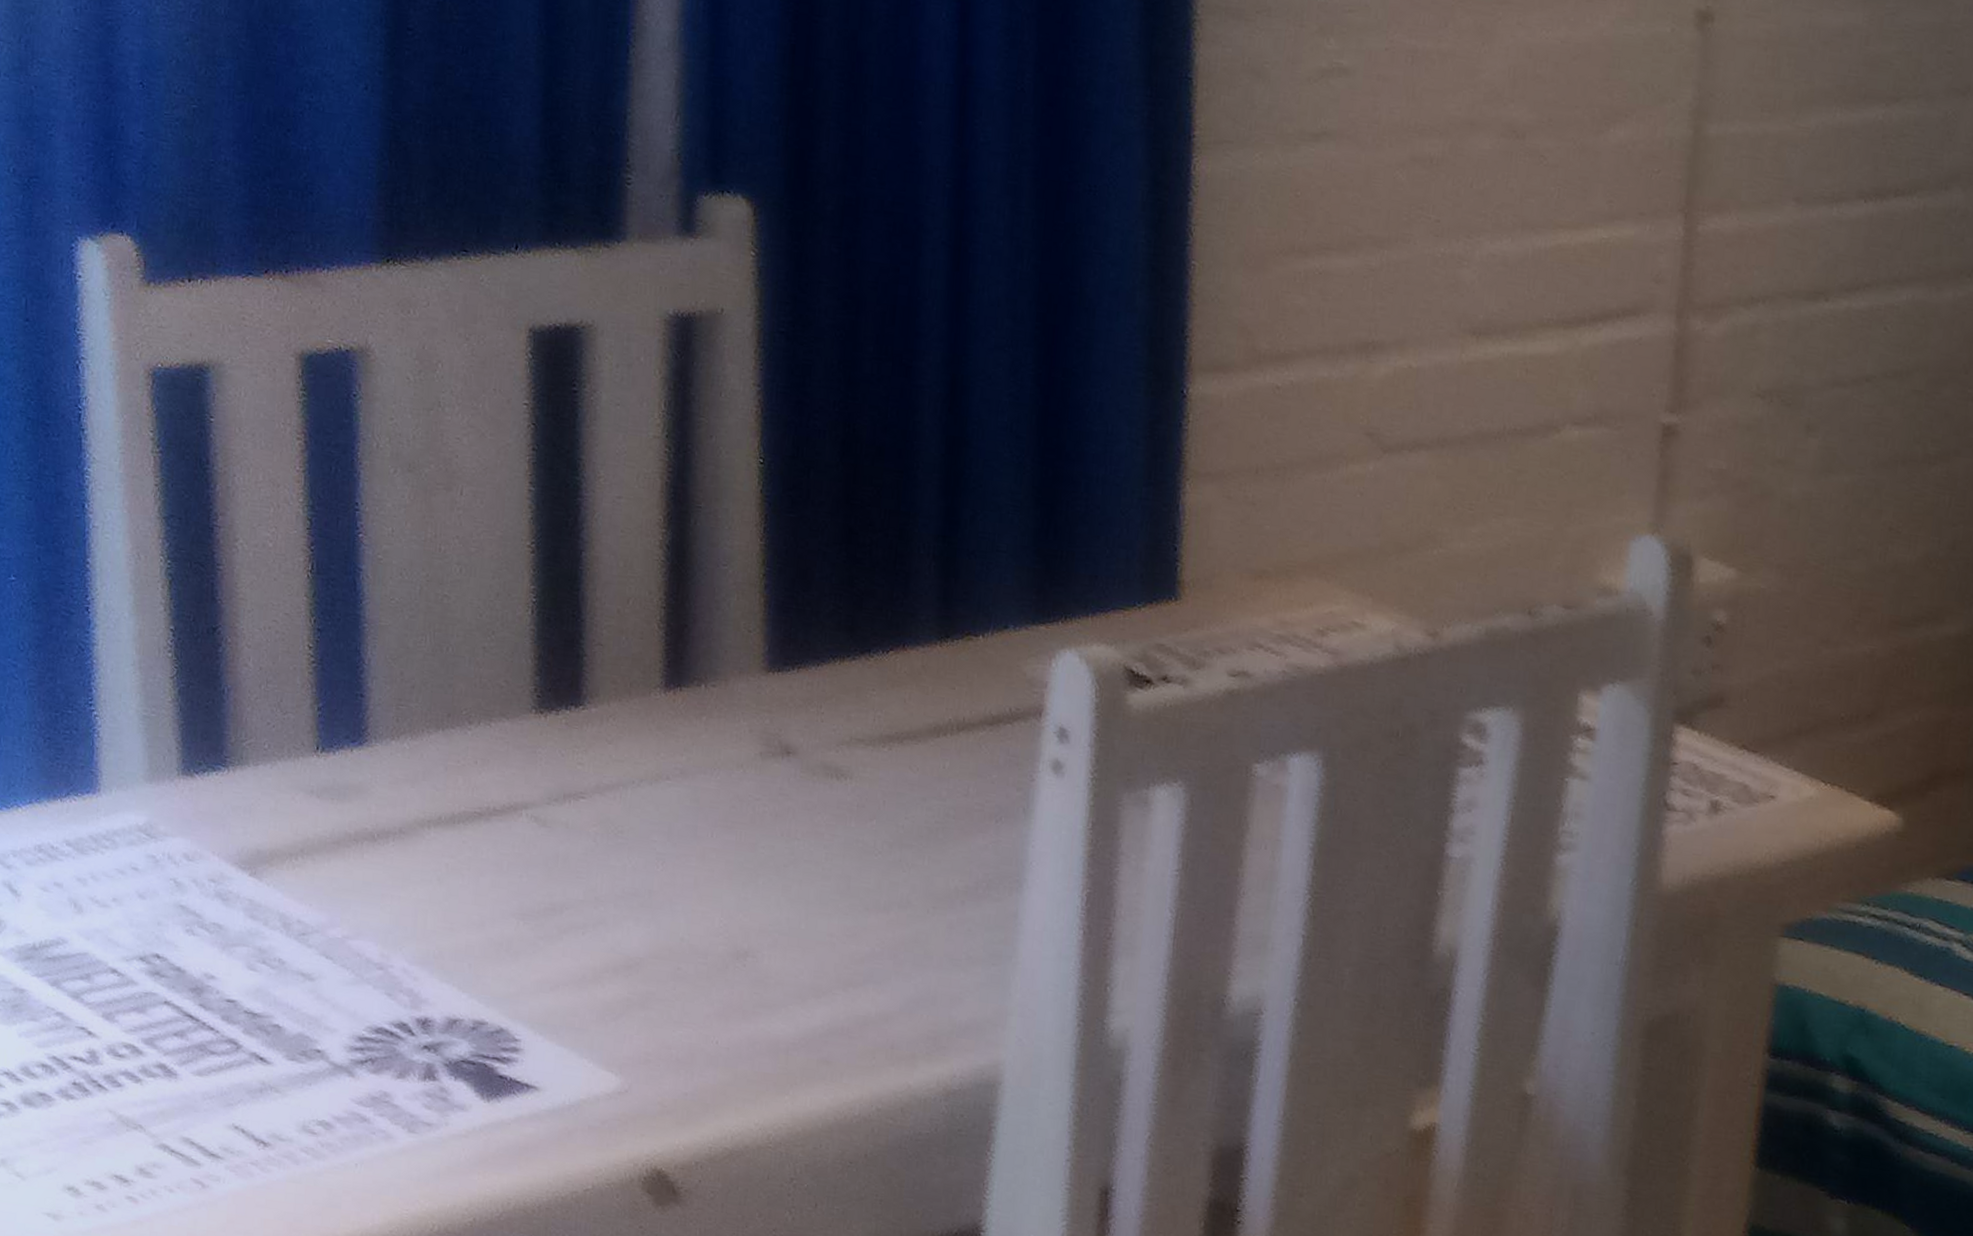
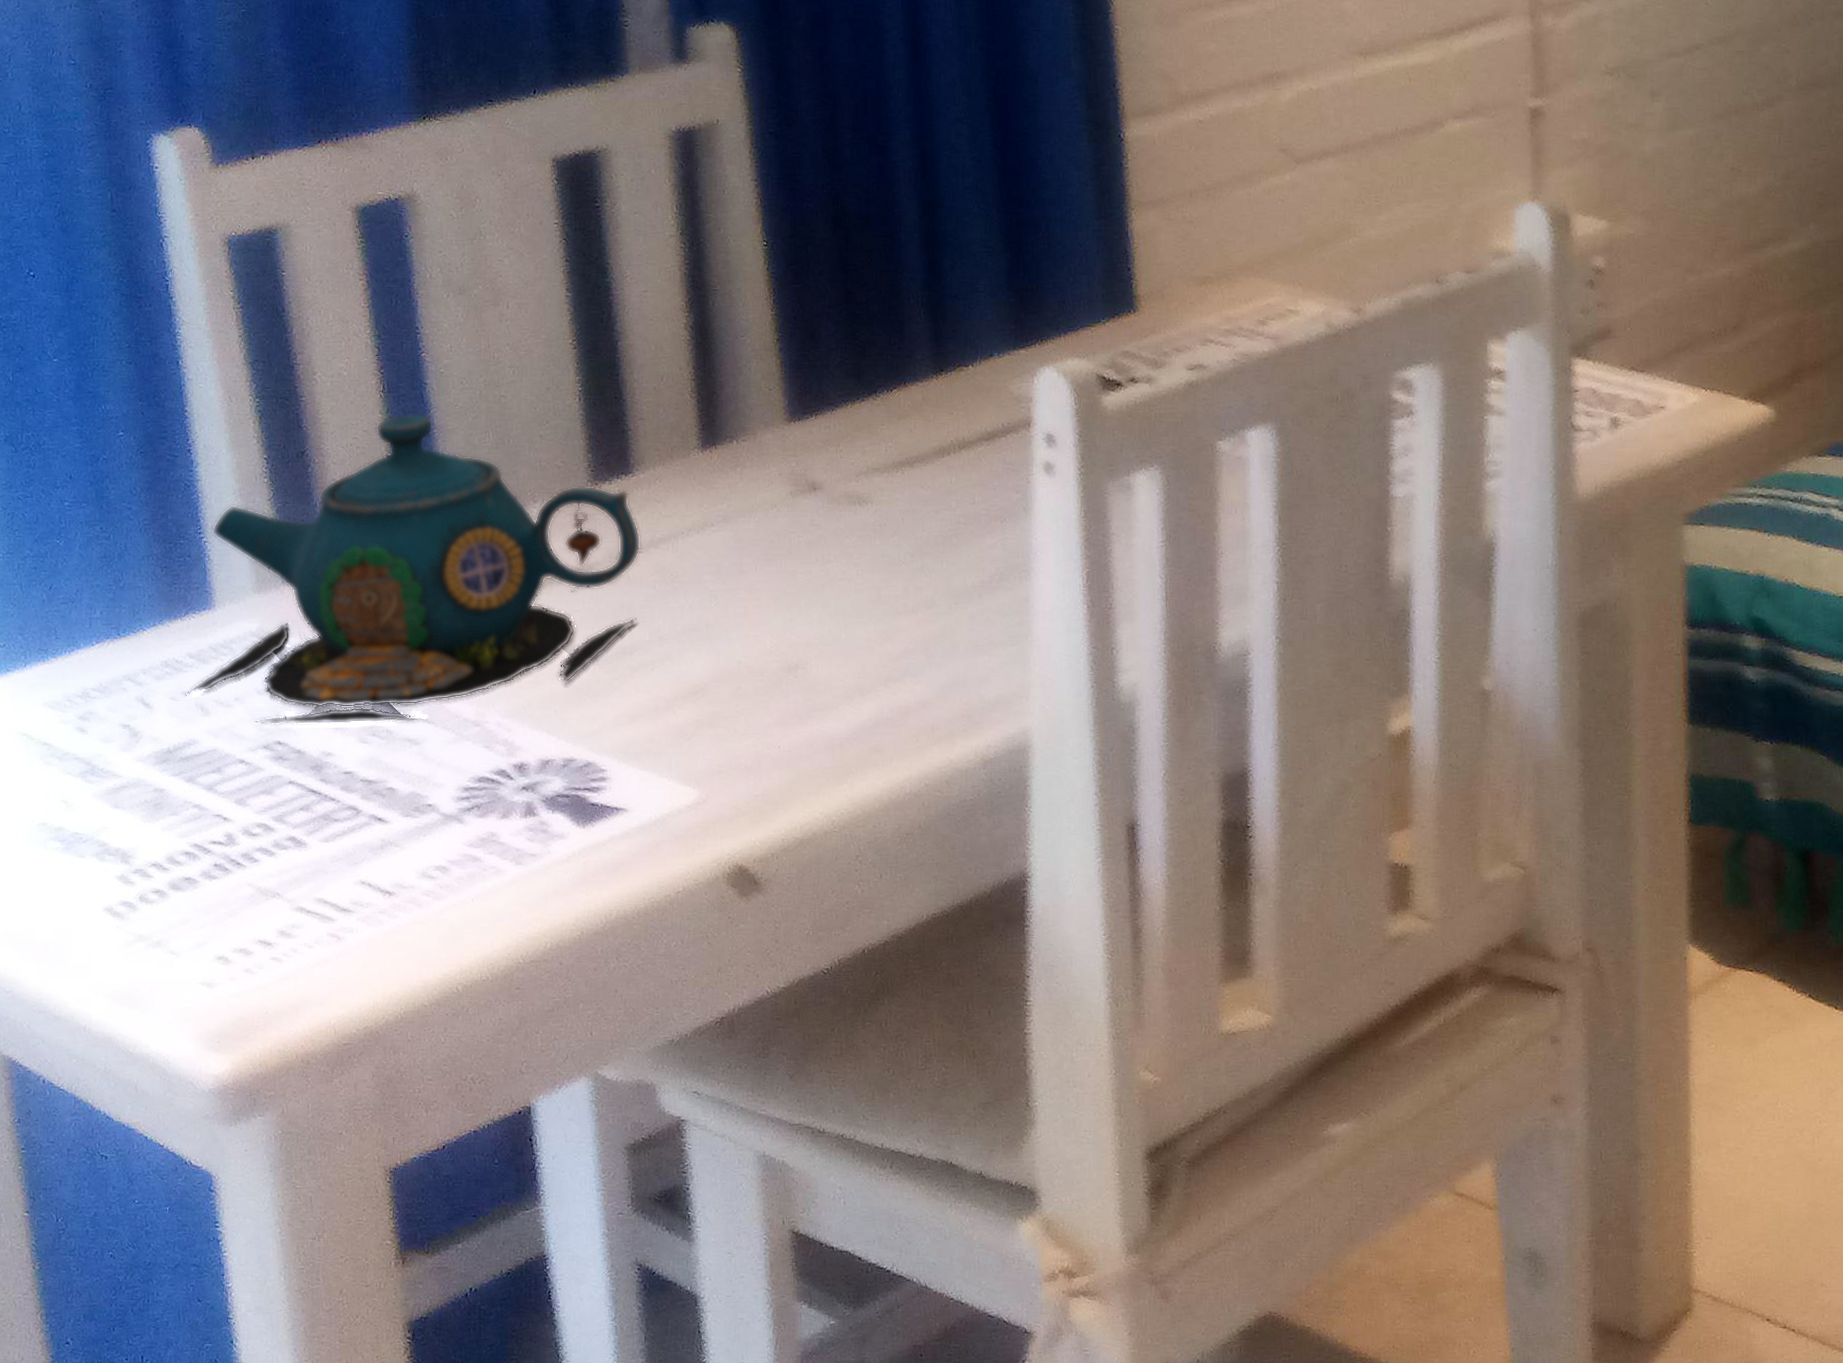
teapot: none [57,600,586,955] -> present [185,413,641,725]

